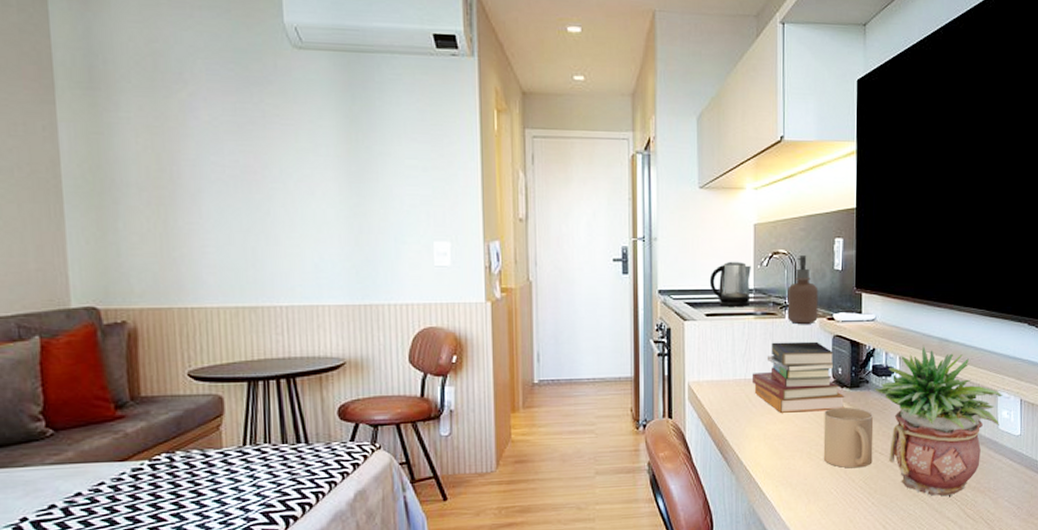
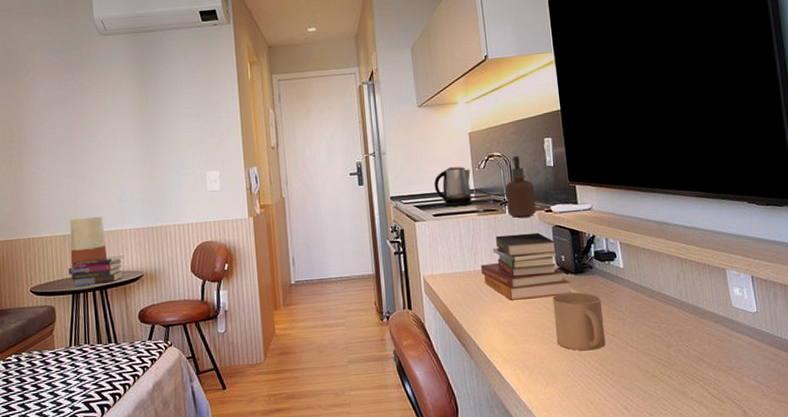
books: none [243,337,322,373] -> present [69,255,125,287]
vase: none [245,286,298,365] -> present [69,216,108,281]
potted plant: present [875,345,1003,496] -> none [599,229,737,376]

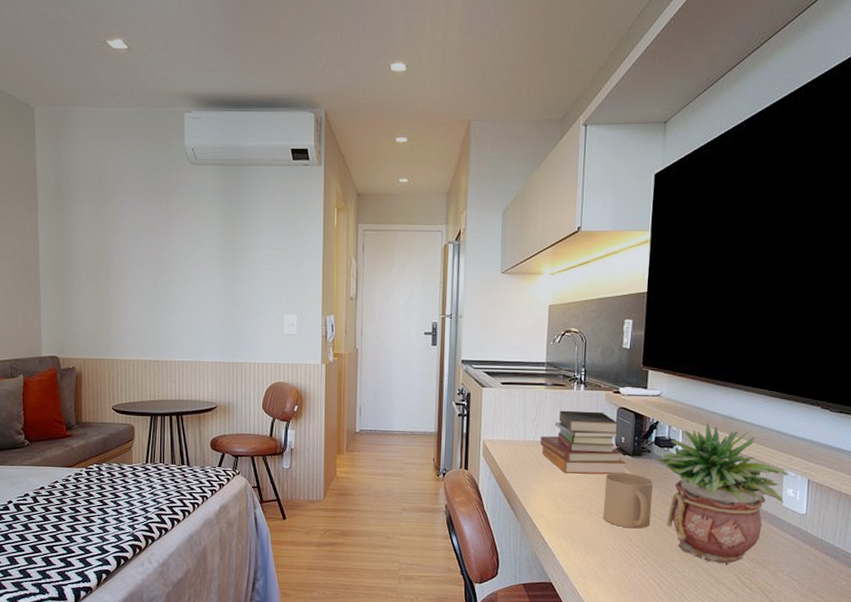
vase: present [69,216,108,281] -> none [150,345,185,404]
books: present [69,255,125,287] -> none [148,385,201,410]
kettle: present [434,166,472,207] -> none [506,337,545,377]
soap dispenser: present [505,156,536,218] -> none [575,334,606,396]
potted plant: none [599,229,737,376] -> present [656,421,789,563]

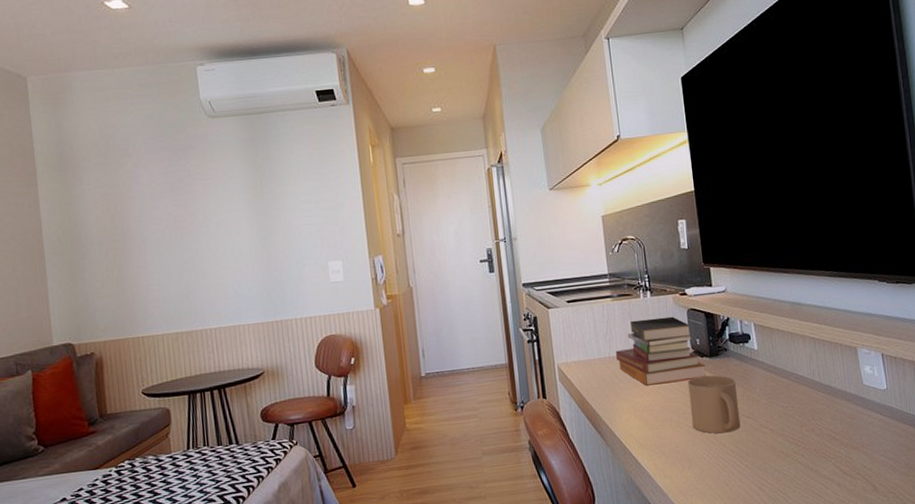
potted plant: present [656,421,789,563] -> none [734,310,868,455]

